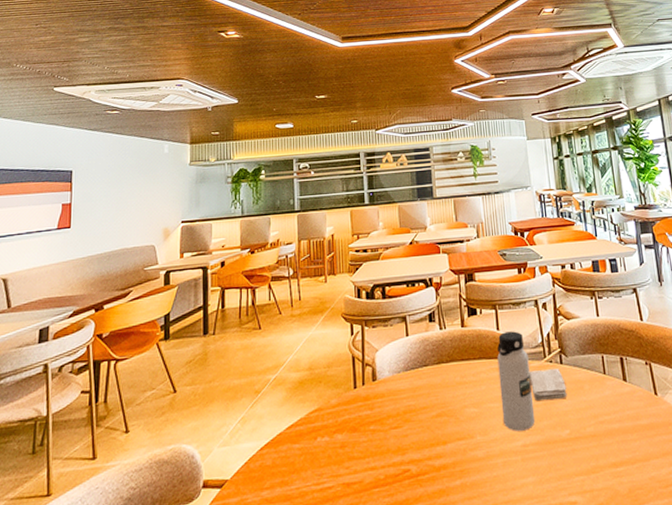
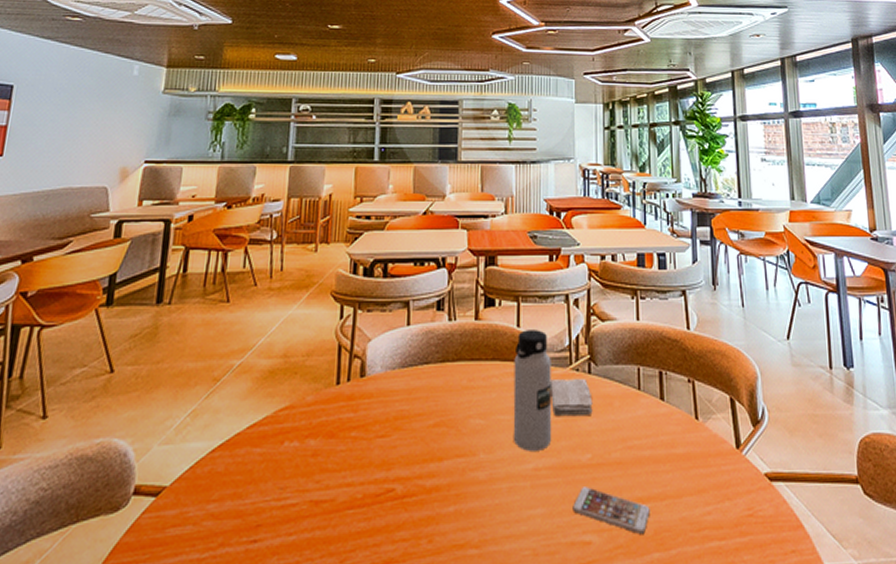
smartphone: none [558,457,624,493] -> present [572,487,650,534]

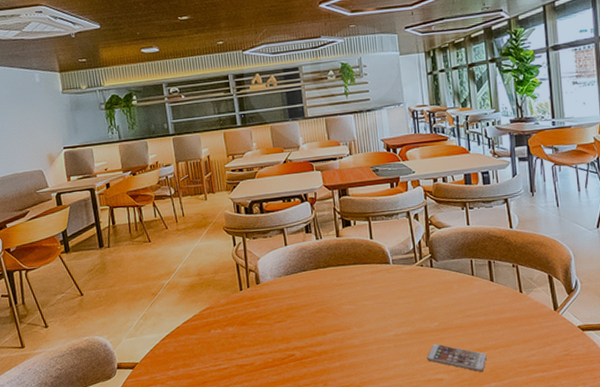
water bottle: present [513,330,552,451] -> none [371,239,407,324]
washcloth: present [549,379,593,415] -> none [400,271,437,299]

